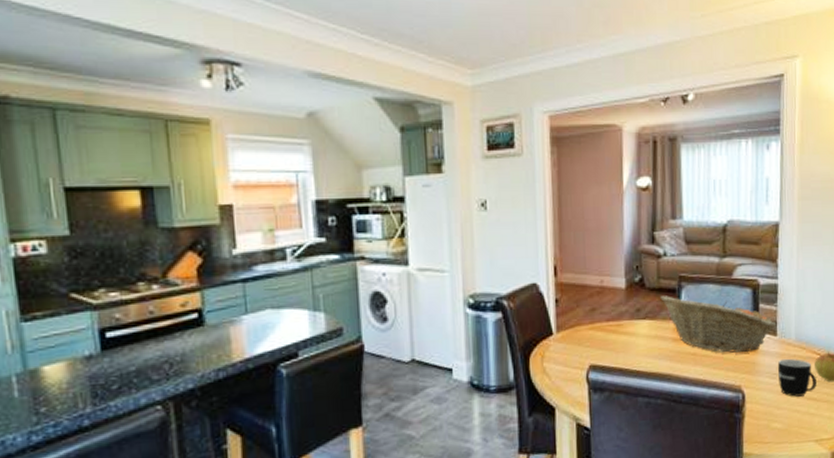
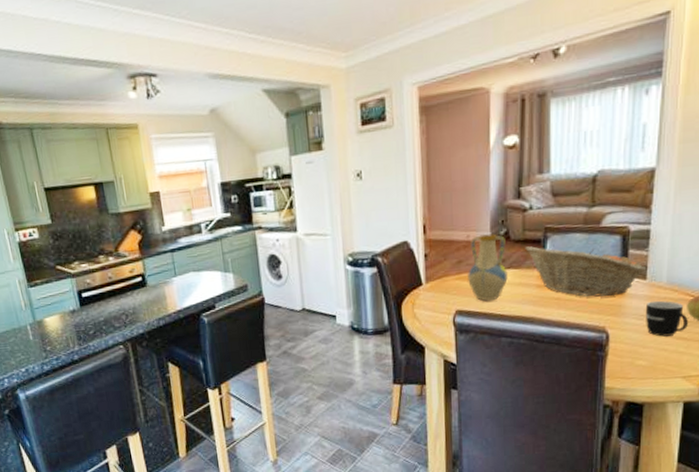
vase: none [602,279,643,356] -> present [468,233,508,301]

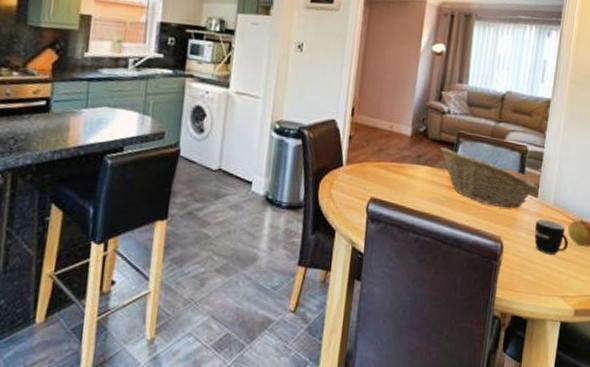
vase: present [468,233,508,301] -> none [385,127,424,194]

